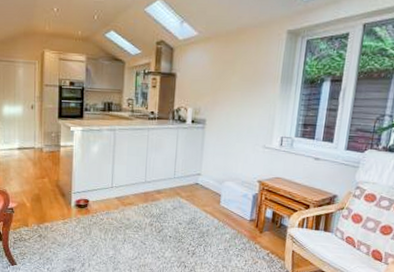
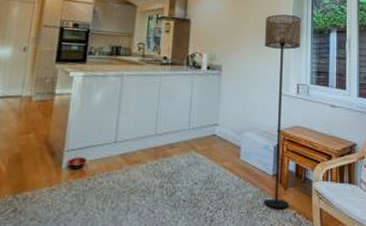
floor lamp: none [240,64,293,248] -> present [264,14,302,208]

